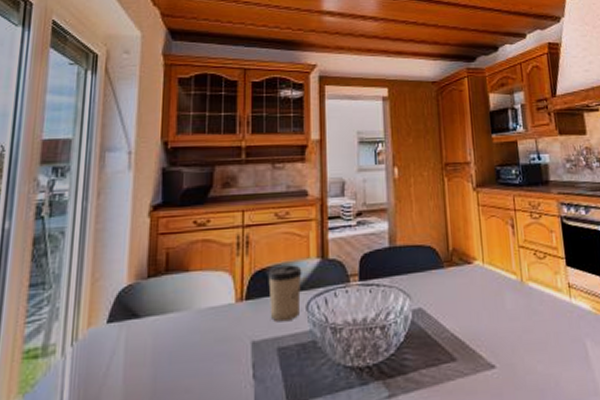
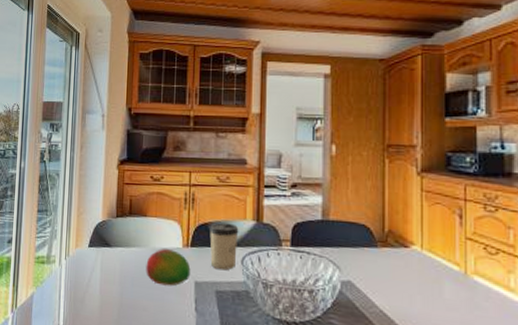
fruit: none [188,307,246,355] -> present [146,249,191,286]

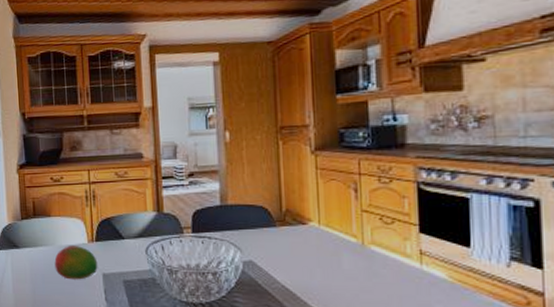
cup: present [210,222,239,270] -> none [112,216,141,261]

